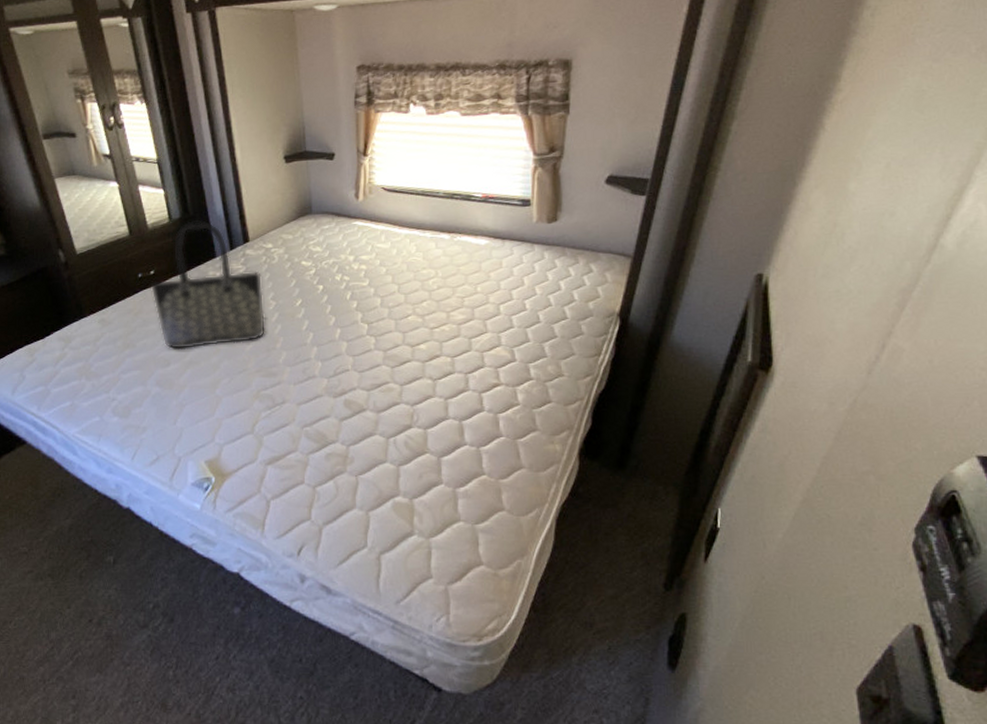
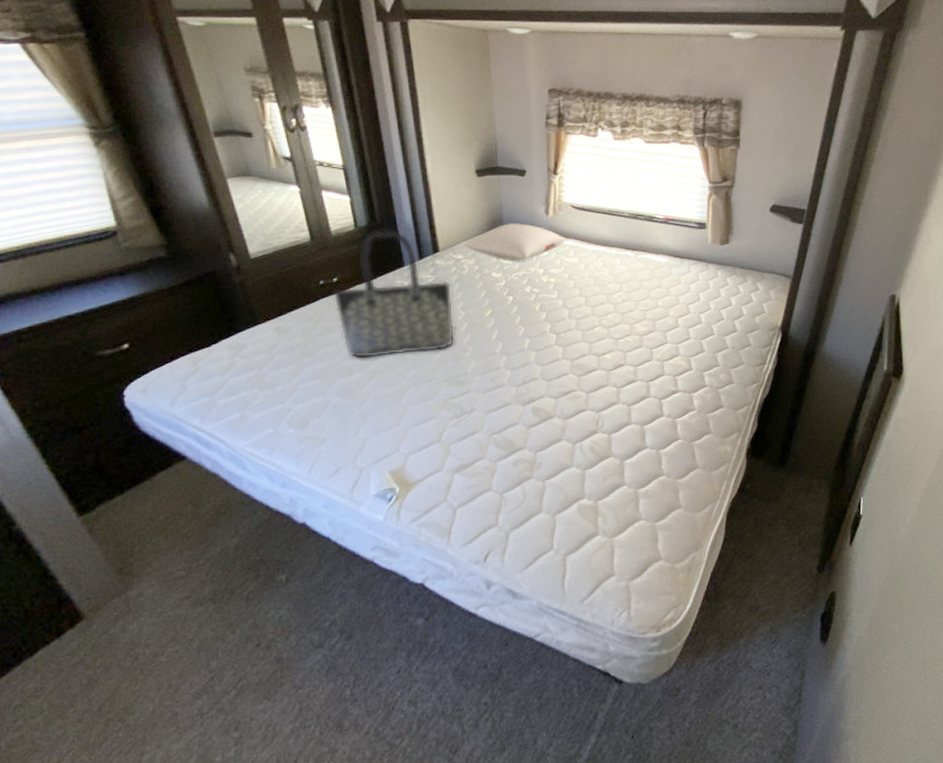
pillow: none [271,209,377,249] -> present [462,223,566,262]

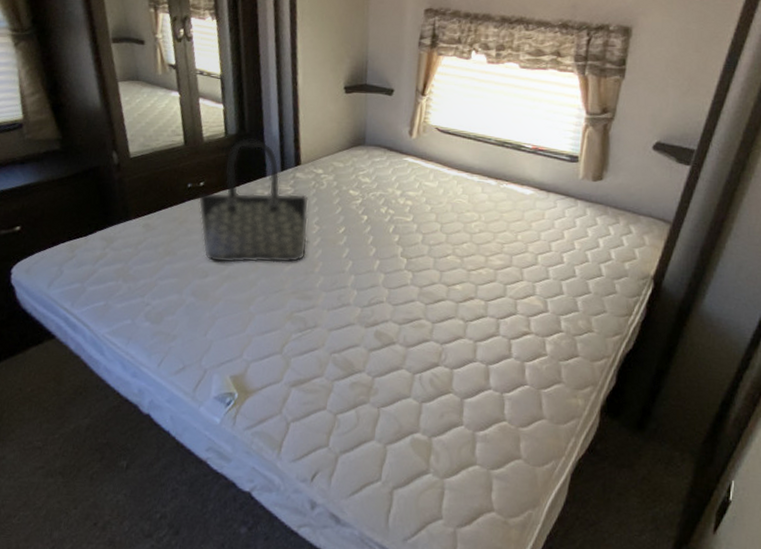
pillow: present [462,223,566,262] -> none [323,142,427,181]

